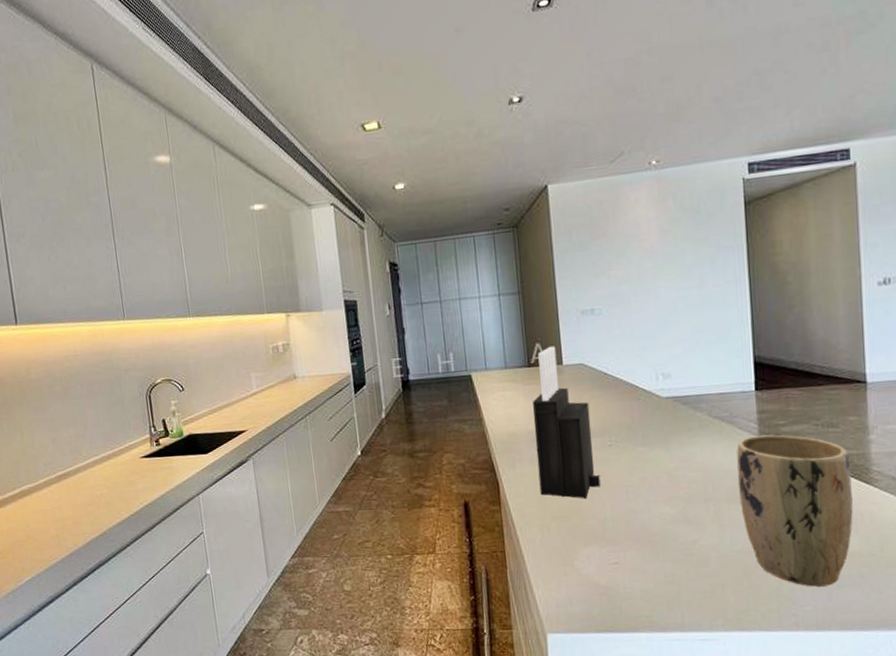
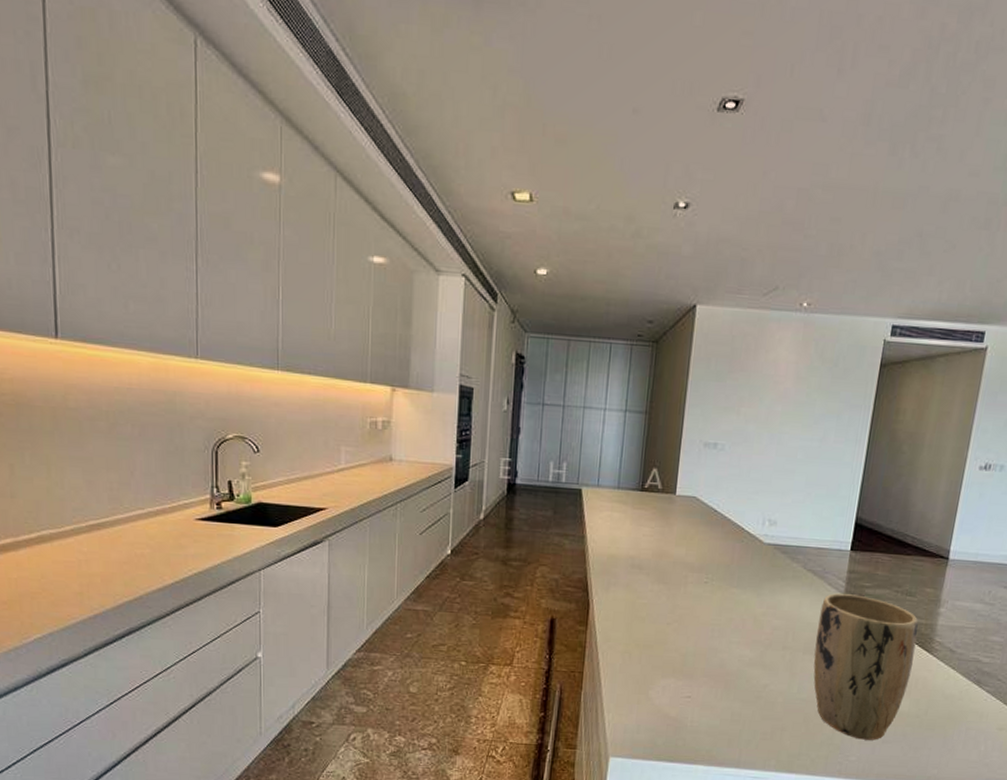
knife block: present [533,346,601,499] -> none [629,473,694,631]

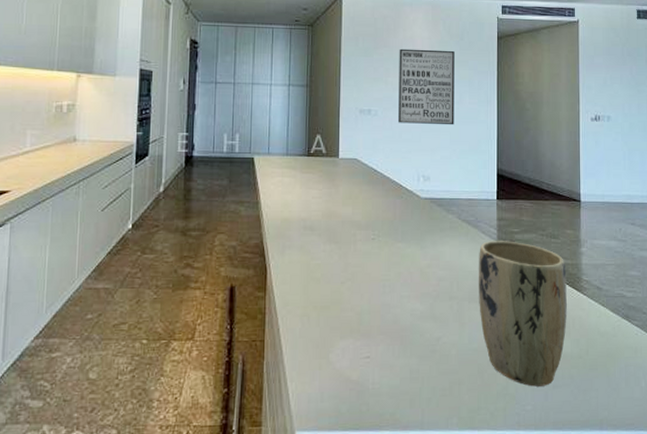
wall art: none [748,373,825,466] -> present [398,48,455,125]

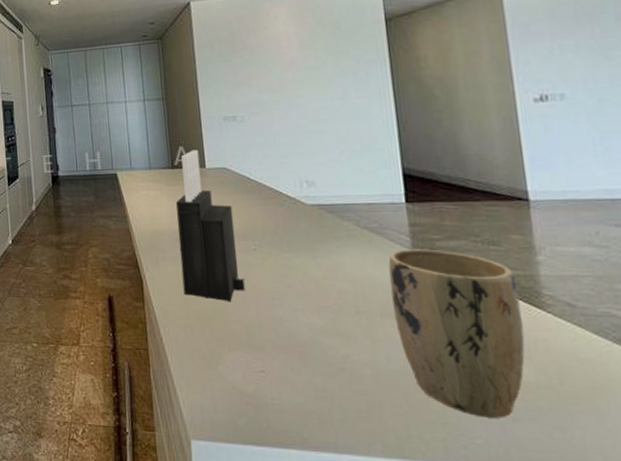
knife block: none [305,139,361,290] -> present [176,149,245,302]
wall art: present [398,48,455,125] -> none [262,42,339,127]

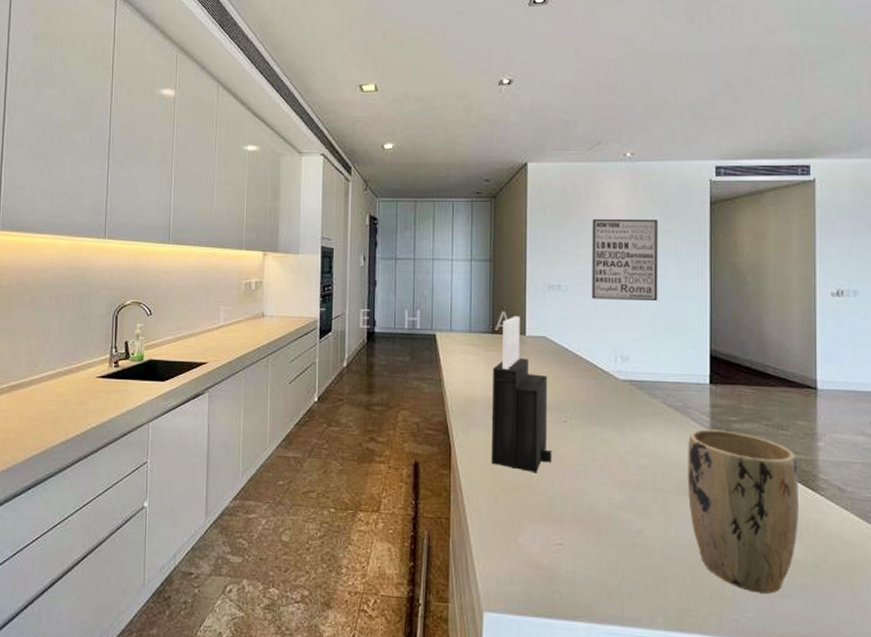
wall art: none [262,42,339,127] -> present [592,218,658,302]

